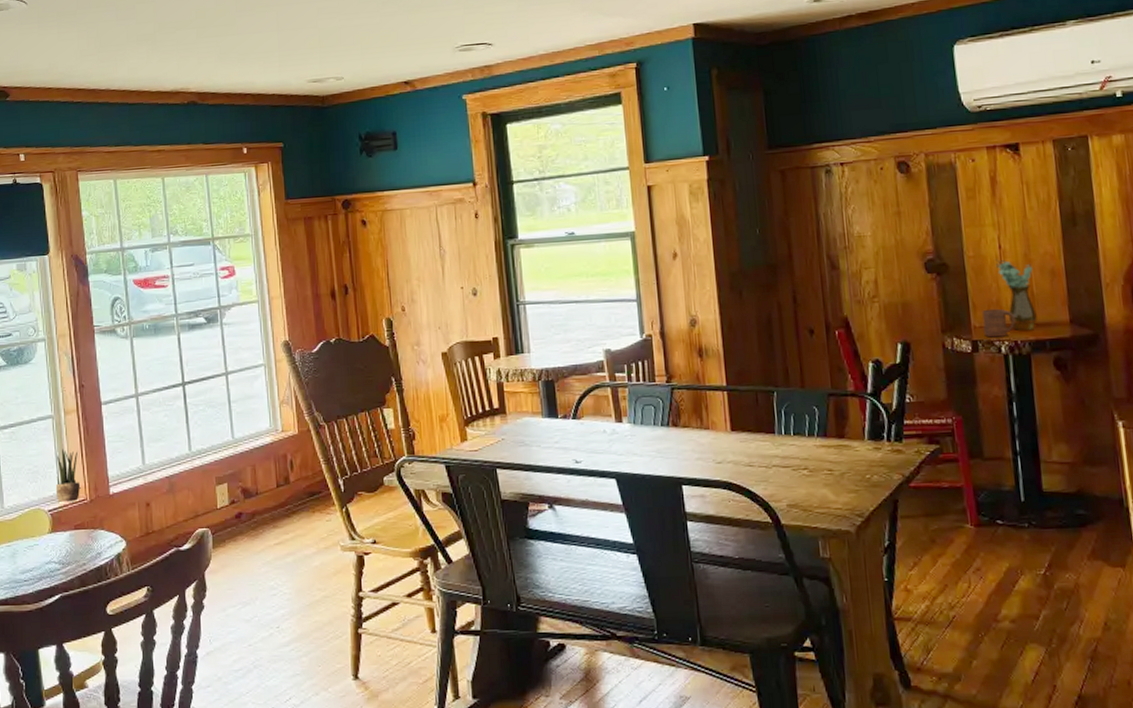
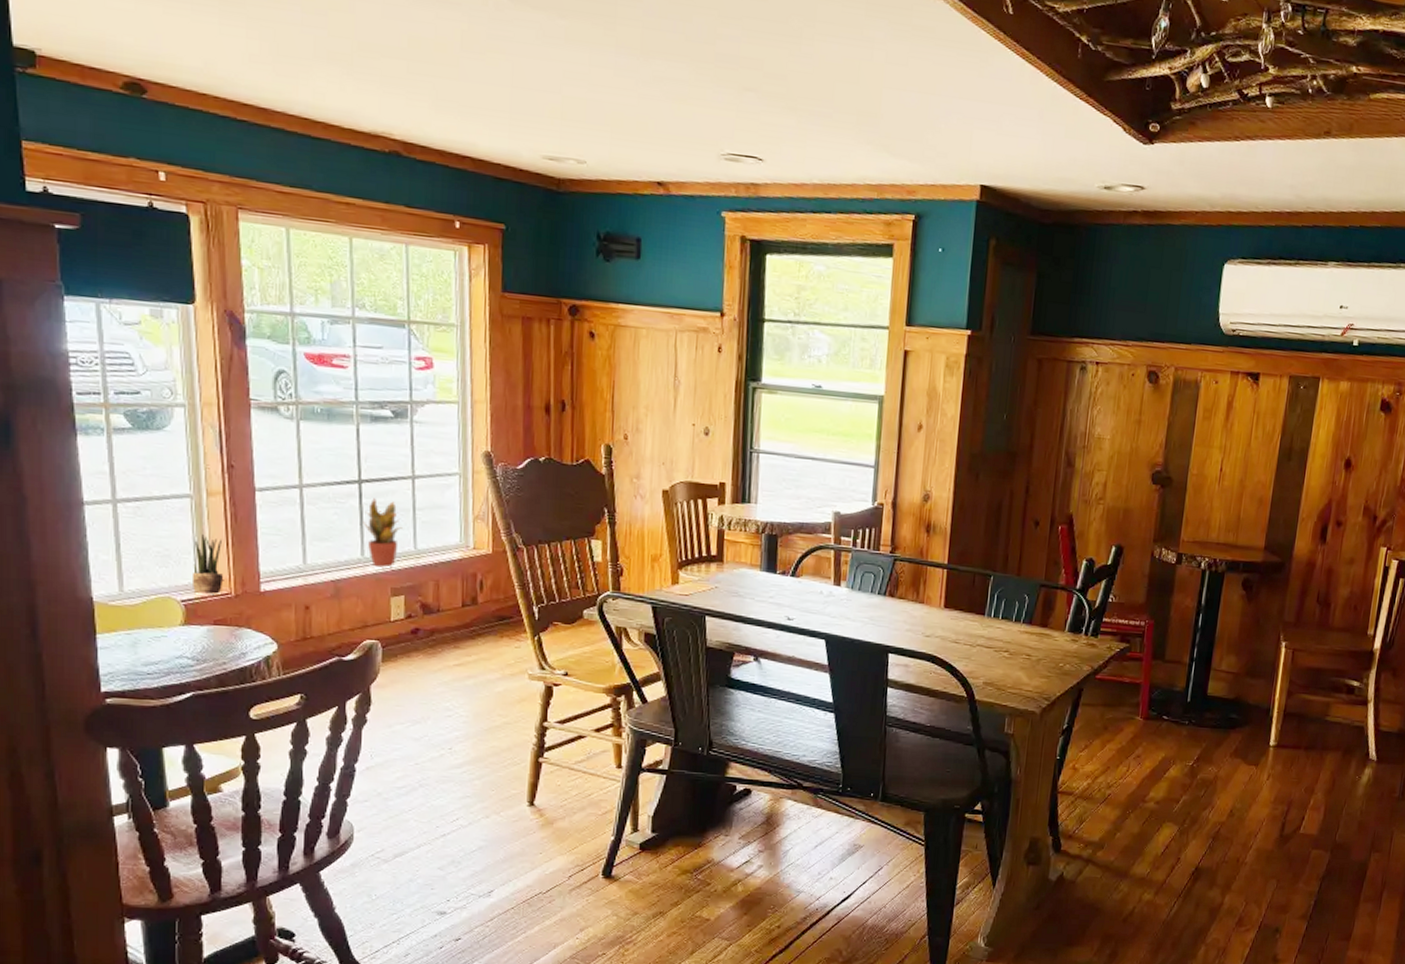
potted plant: none [188,397,221,460] -> present [363,498,402,568]
cup: present [982,308,1016,338] -> none [1190,526,1220,554]
vase: present [996,259,1037,330] -> none [1213,481,1245,551]

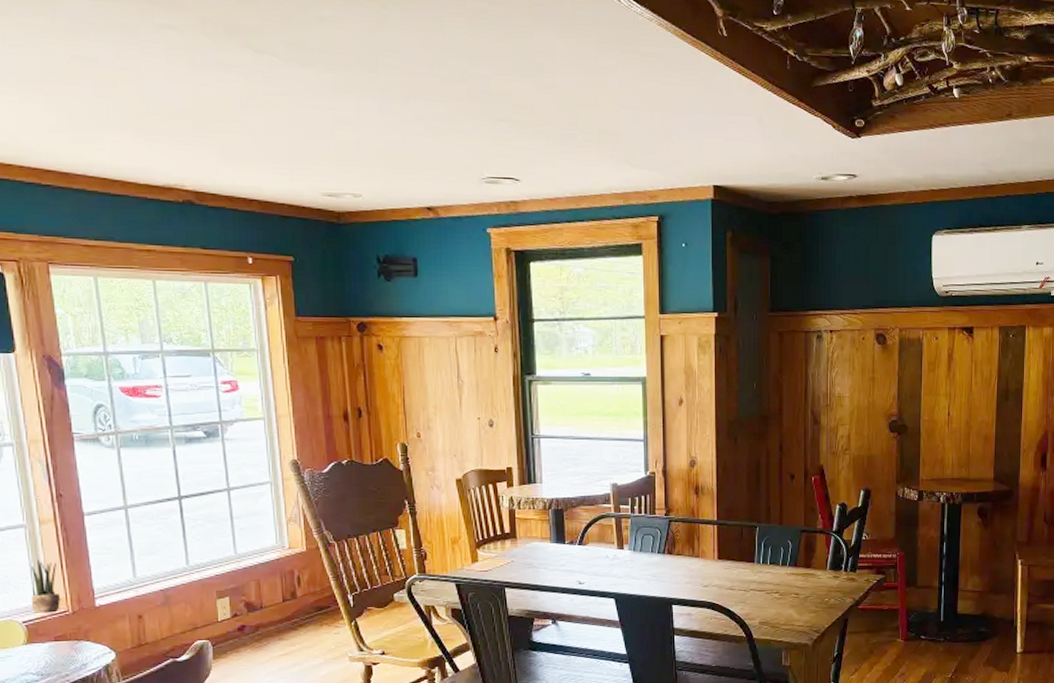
potted plant: present [363,498,402,568] -> none [185,512,222,574]

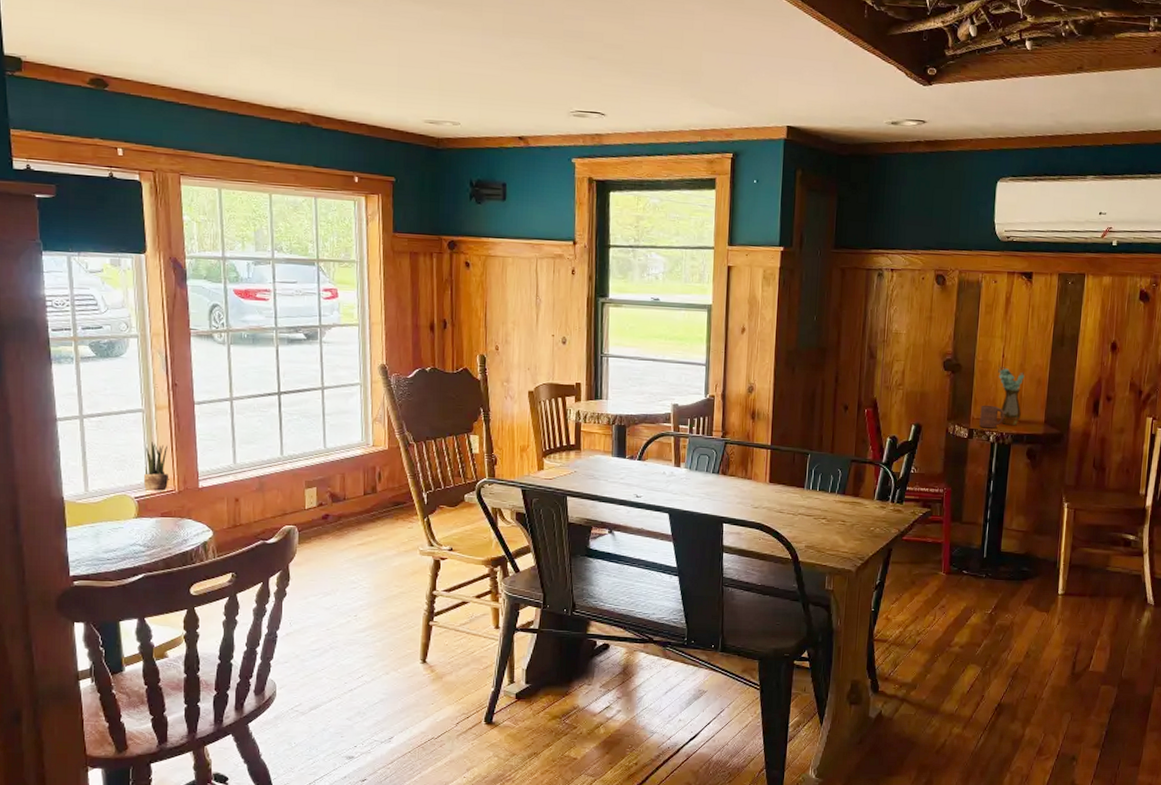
cup: none [929,465,954,489] -> present [979,405,1005,429]
vase: none [944,424,972,484] -> present [998,365,1025,425]

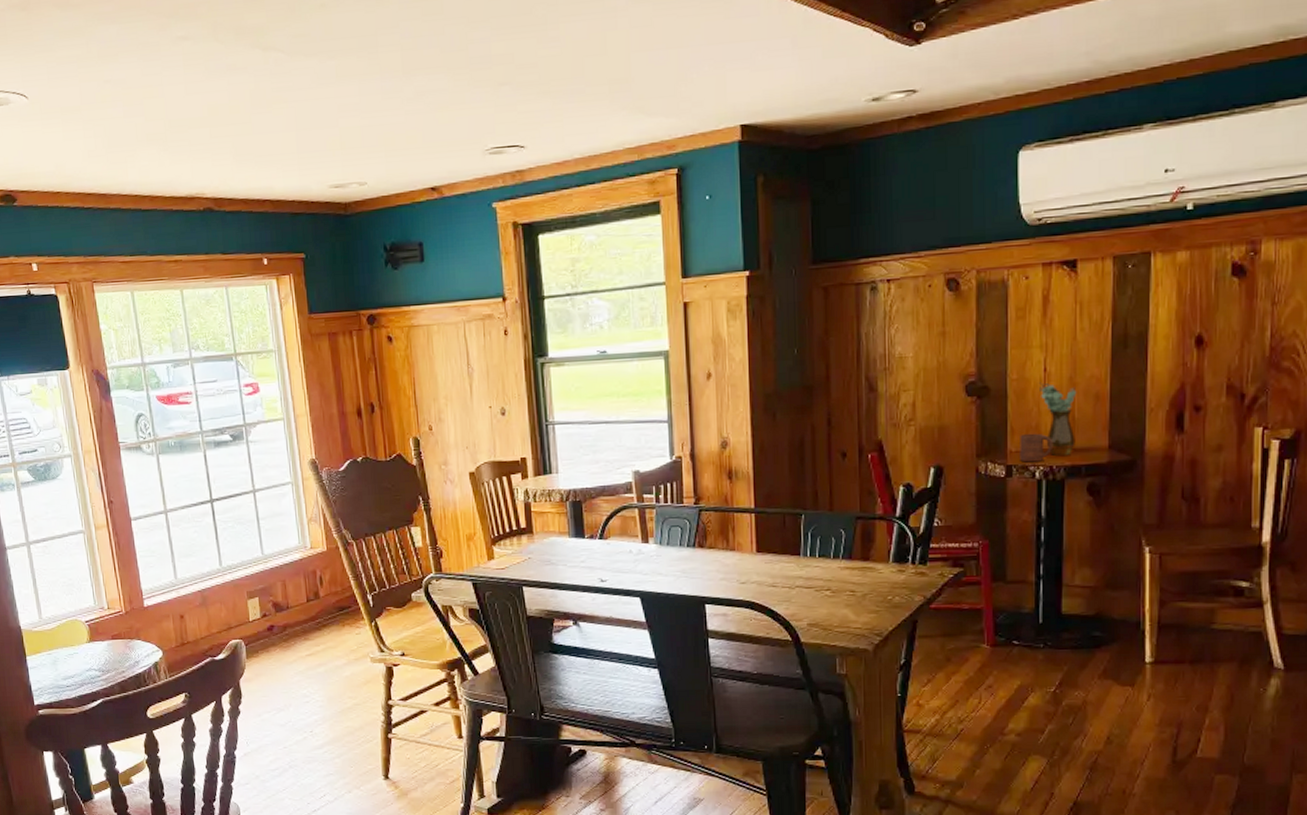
potted plant: present [143,442,168,491] -> none [90,563,115,614]

